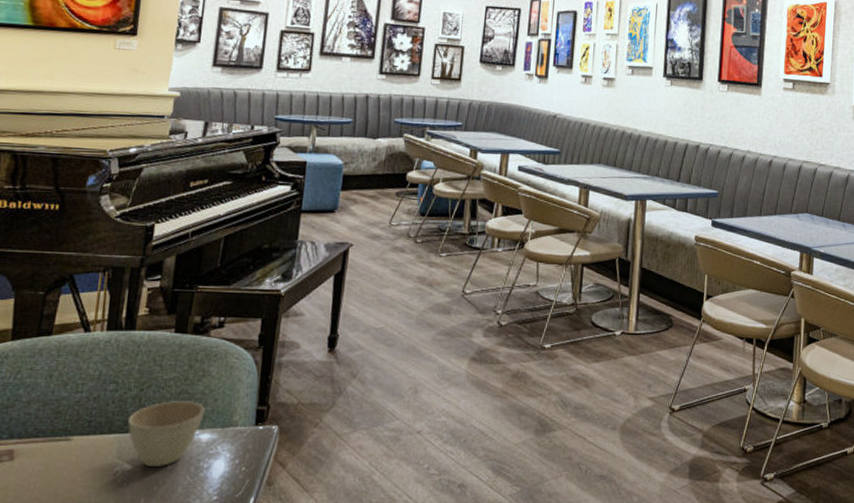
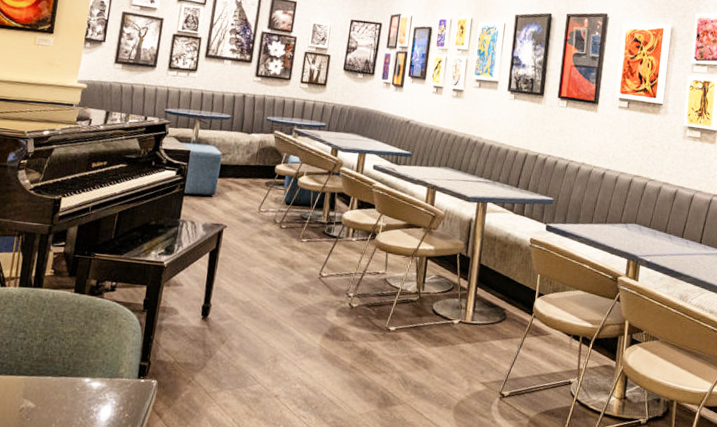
cup: present [128,400,205,466] -> none [33,351,97,407]

